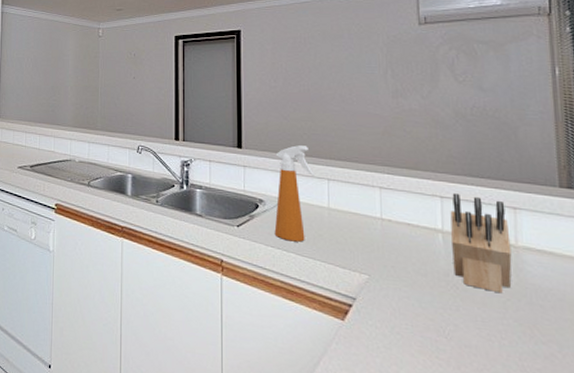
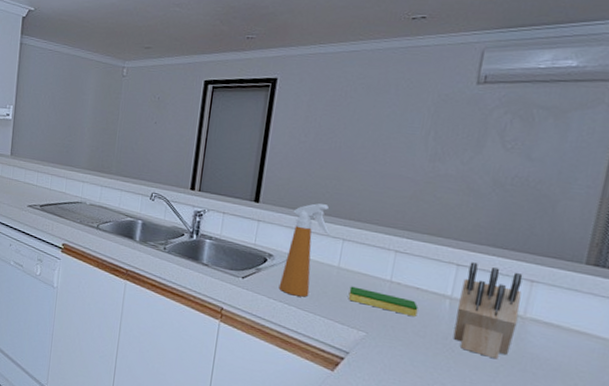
dish sponge: none [343,227,414,255] -> present [348,286,419,318]

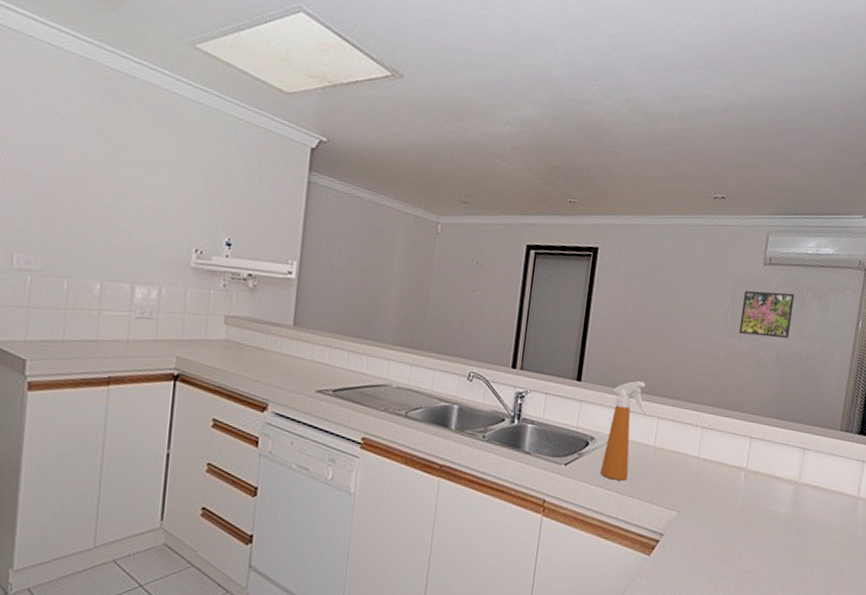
dish sponge: present [348,286,419,318] -> none [662,465,721,492]
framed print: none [442,111,520,162] -> present [738,290,795,339]
knife block: present [453,262,523,360] -> none [747,434,798,525]

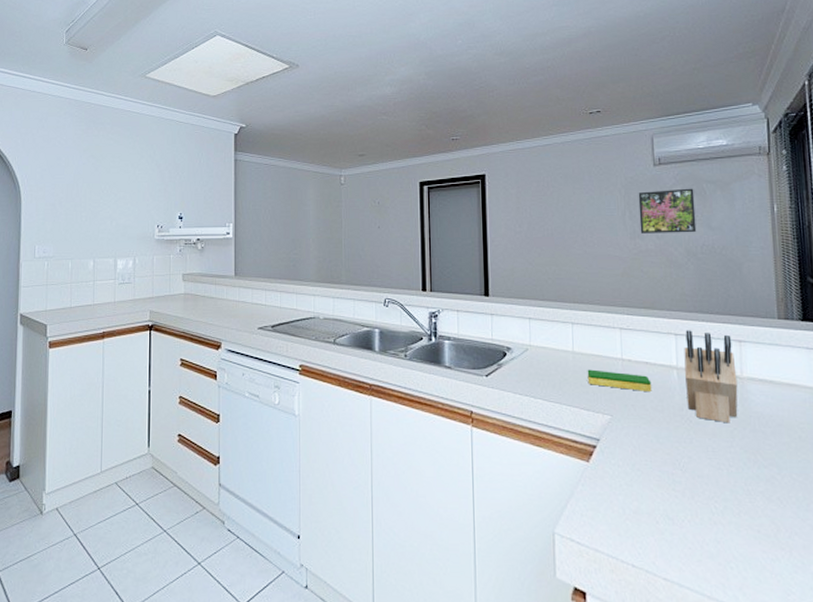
spray bottle: present [600,381,647,481] -> none [521,291,559,387]
dish sponge: none [662,465,721,492] -> present [587,369,652,393]
knife block: none [747,434,798,525] -> present [684,330,738,424]

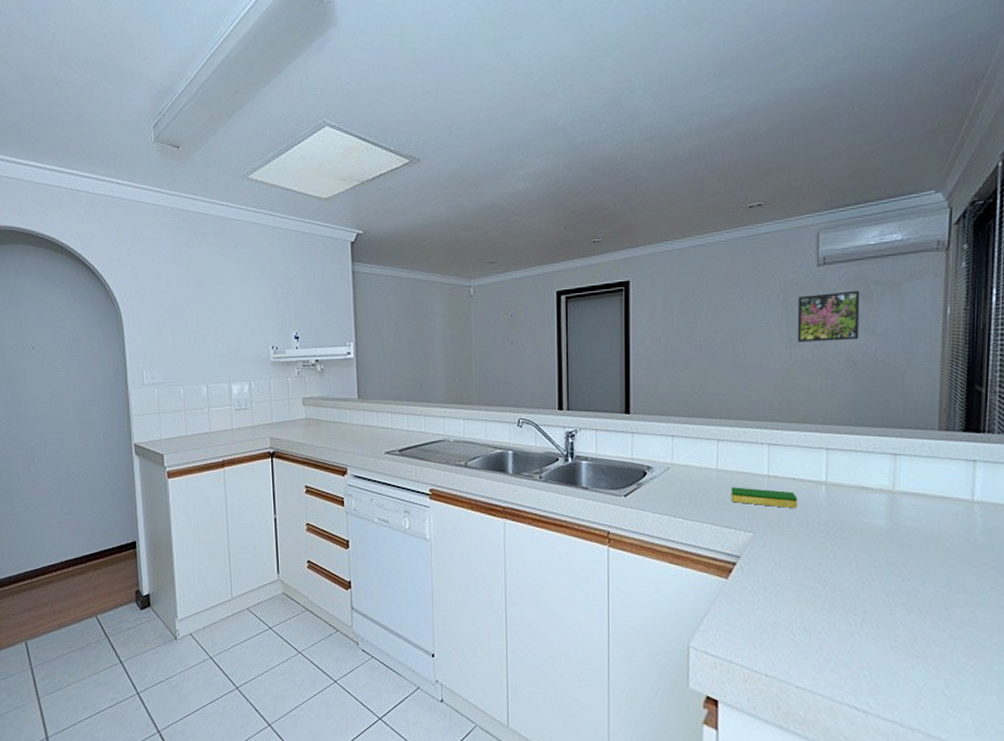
knife block: present [684,330,738,424] -> none [834,444,889,538]

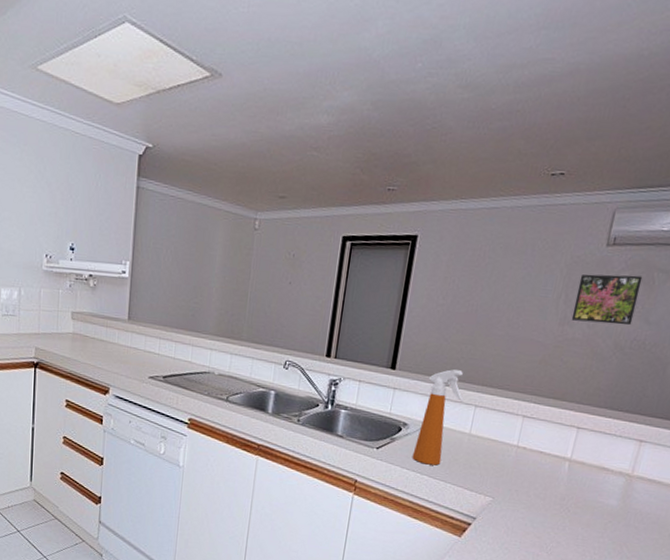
spray bottle: none [662,406,704,506] -> present [412,369,464,466]
dish sponge: present [731,487,798,509] -> none [477,452,541,481]

